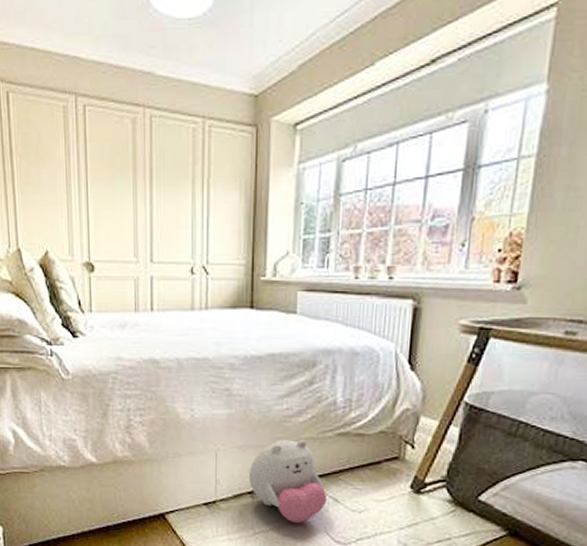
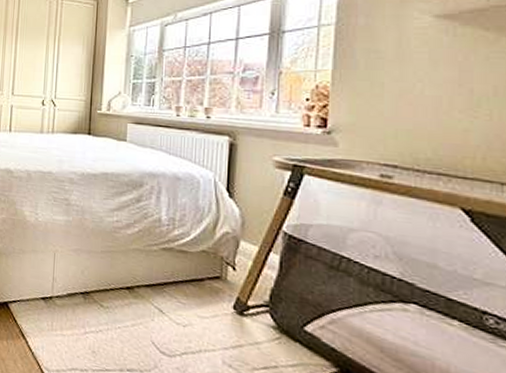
plush toy: present [248,439,328,524] -> none [81,248,153,329]

